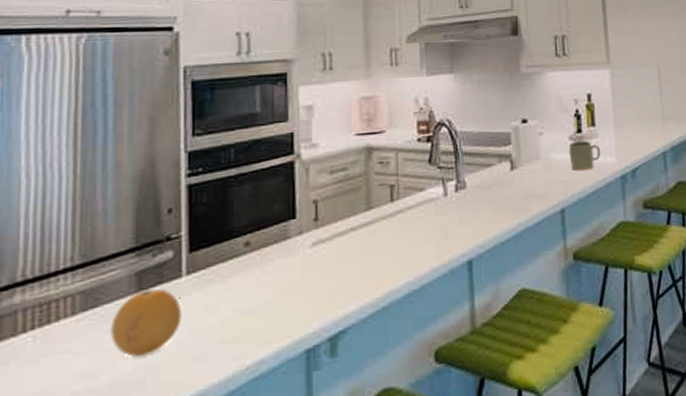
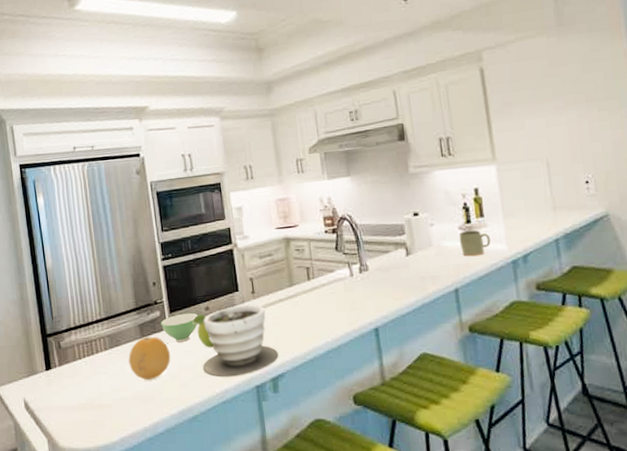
bowl: none [172,250,233,296] -> present [160,312,199,342]
fruit: none [223,251,250,301] -> present [192,314,213,348]
planter: none [231,236,342,341] -> present [203,304,278,376]

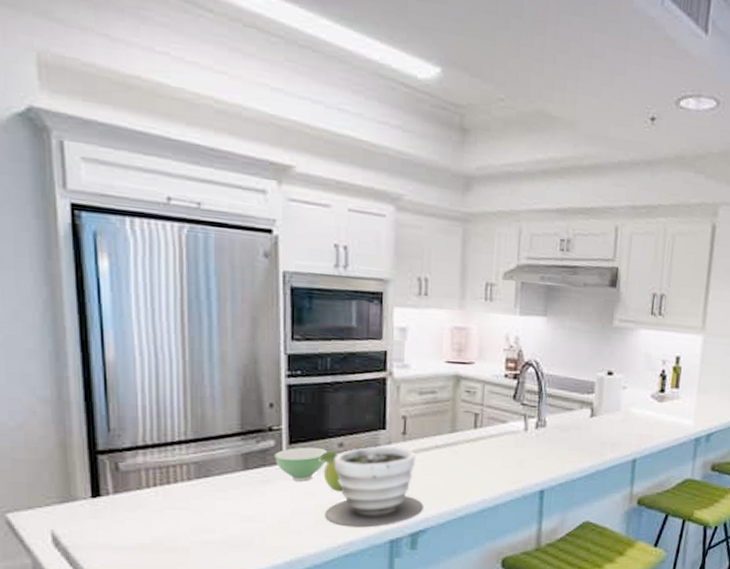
fruit: present [127,336,171,380] -> none [220,469,283,522]
mug: present [459,230,491,257] -> none [648,400,680,429]

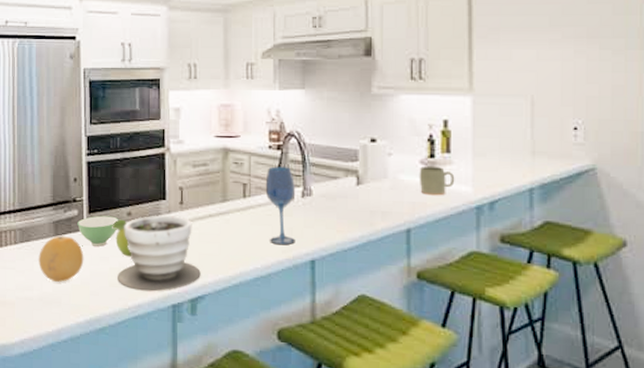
fruit: none [220,469,283,522] -> present [37,235,84,282]
wineglass: none [498,396,530,476] -> present [265,166,296,245]
mug: none [648,400,680,429] -> present [419,165,455,196]

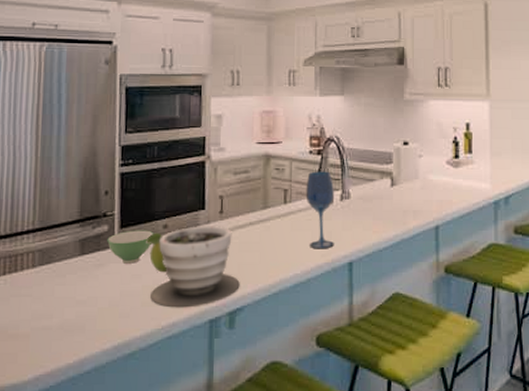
fruit: present [37,235,84,282] -> none [59,254,114,306]
mug: present [419,165,455,196] -> none [445,165,476,193]

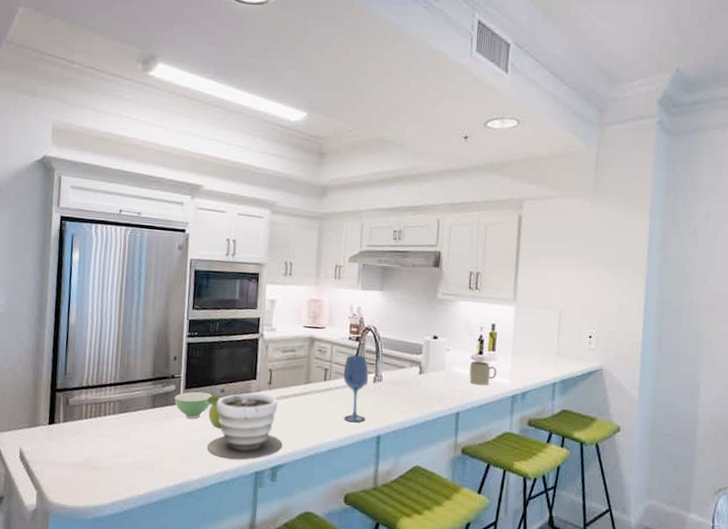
mug: none [445,165,476,193] -> present [469,361,497,386]

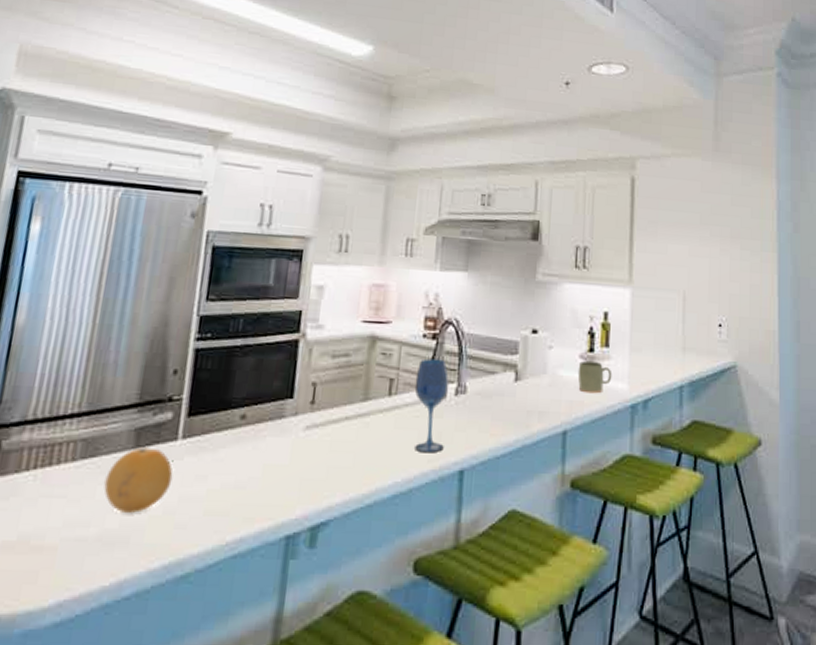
fruit: none [134,407,178,450] -> present [103,447,173,513]
bowl: present [174,391,213,419] -> none [169,419,229,461]
fruit: present [206,395,224,429] -> none [217,424,245,474]
planter: present [207,392,282,459] -> none [216,418,328,518]

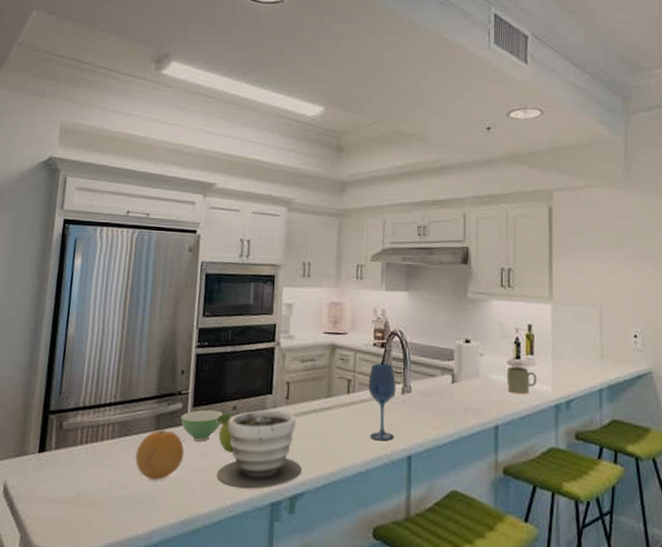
bowl: none [169,419,229,461] -> present [180,409,224,442]
planter: none [216,418,328,518] -> present [217,409,302,488]
fruit: none [217,424,245,474] -> present [216,413,236,453]

